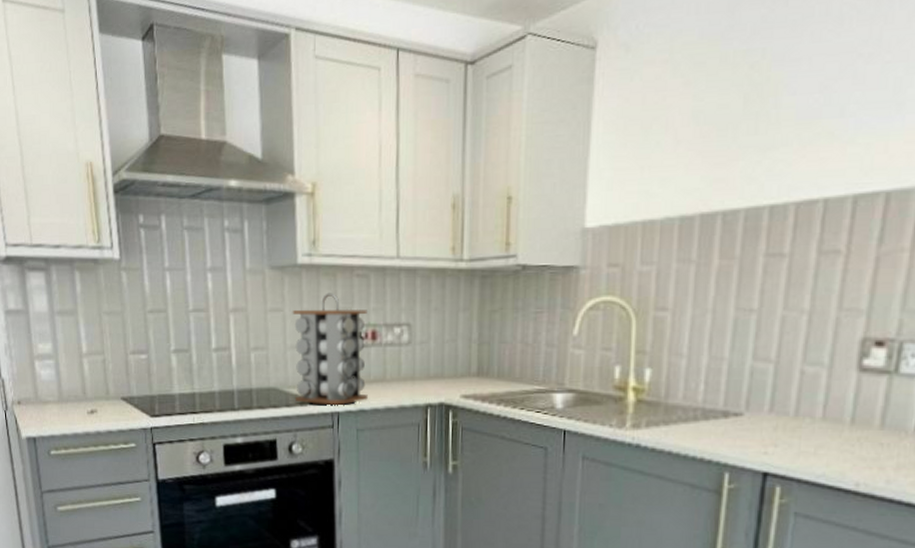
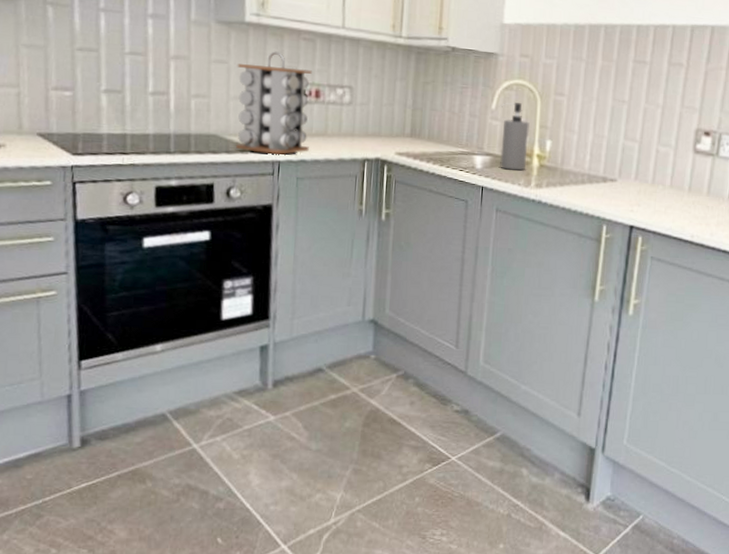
soap dispenser: none [584,325,622,409] -> present [500,103,530,171]

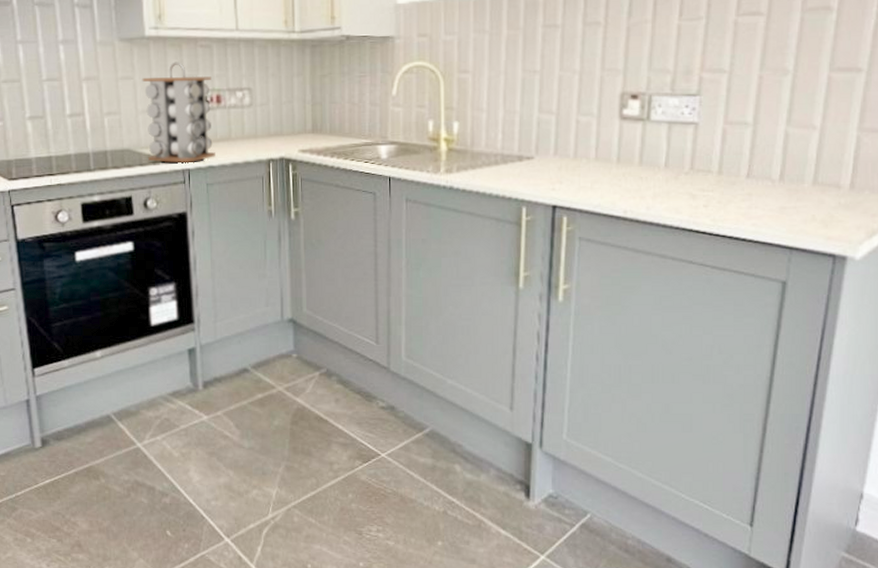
soap dispenser: present [500,103,530,171] -> none [401,86,434,157]

